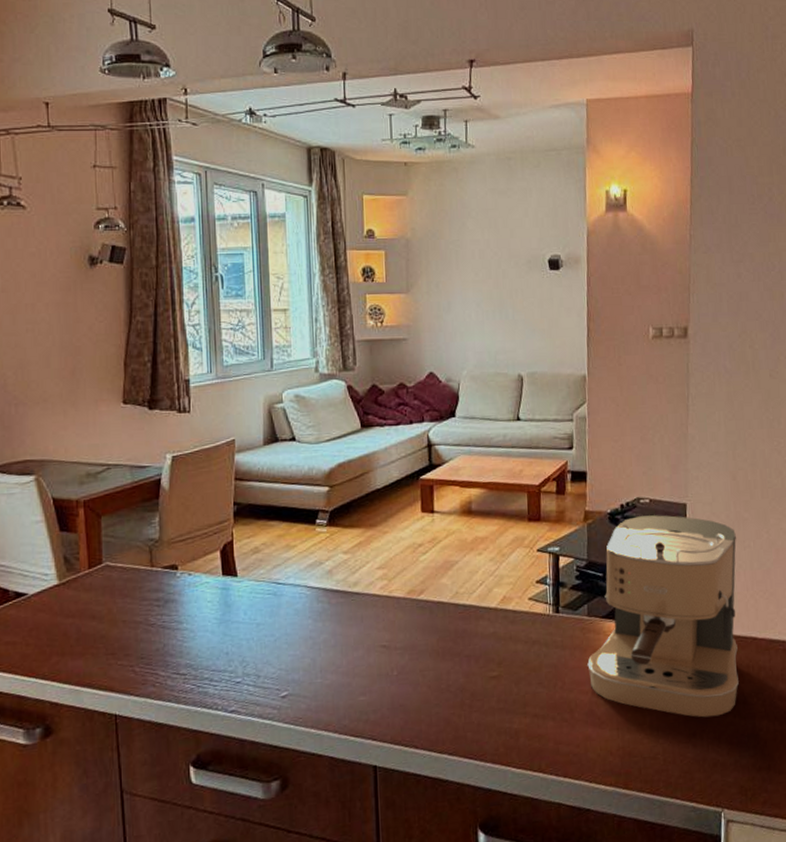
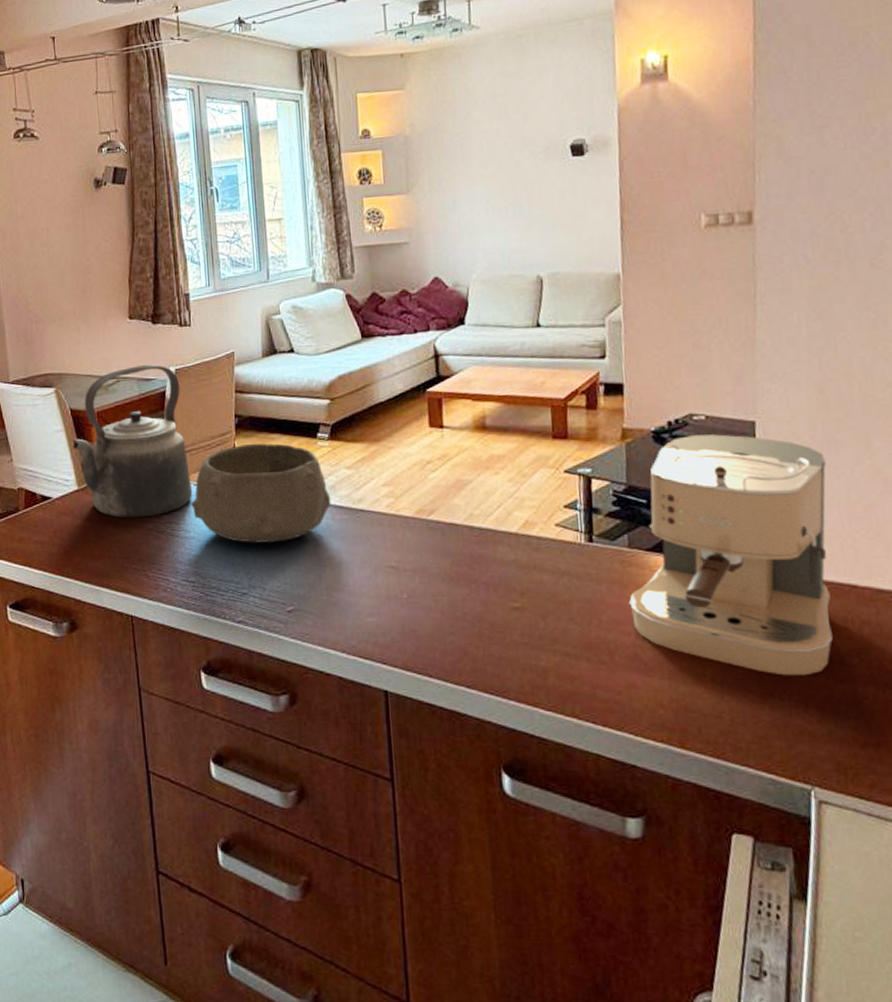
kettle: none [54,451,187,613] -> present [72,364,193,519]
bowl: none [185,530,328,631] -> present [191,443,331,543]

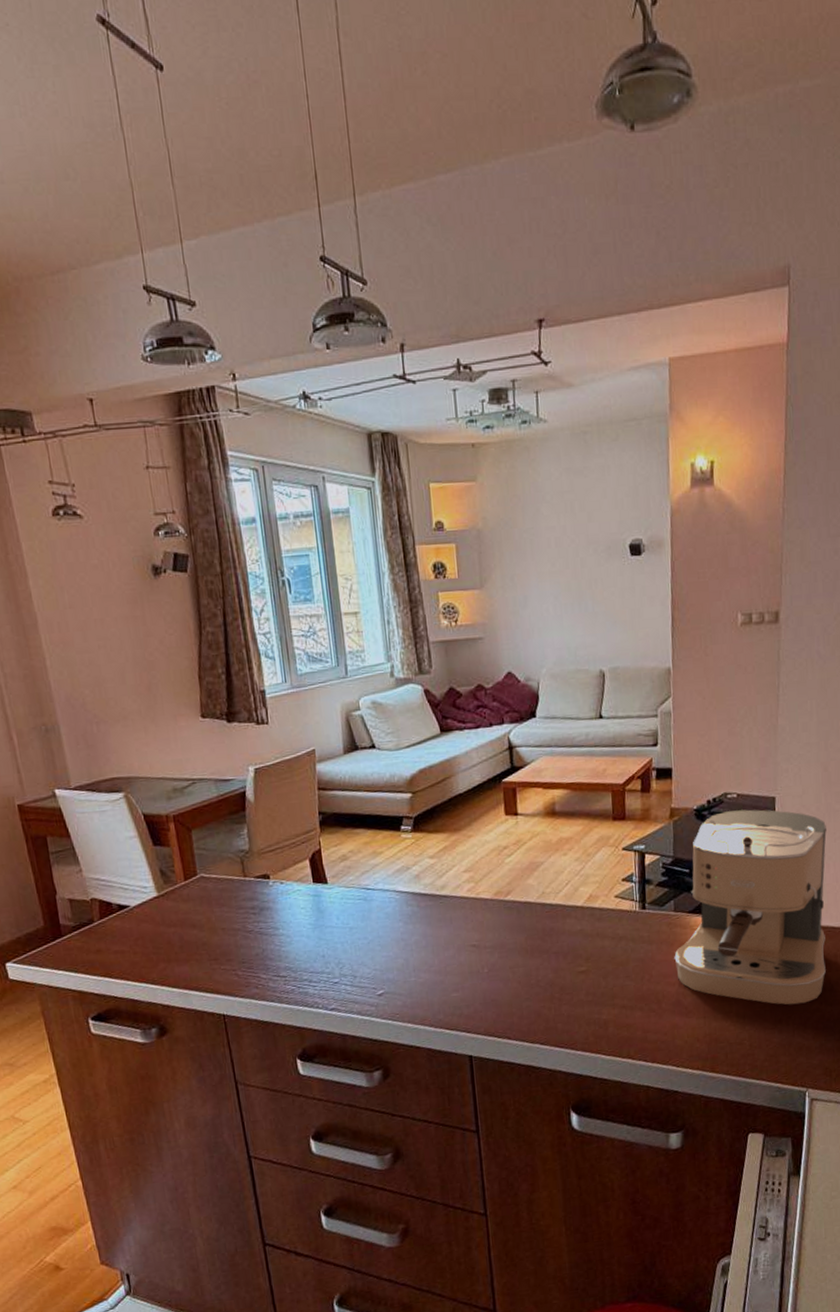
kettle: present [72,364,193,519] -> none [147,764,280,921]
bowl: present [191,443,331,543] -> none [278,838,416,935]

